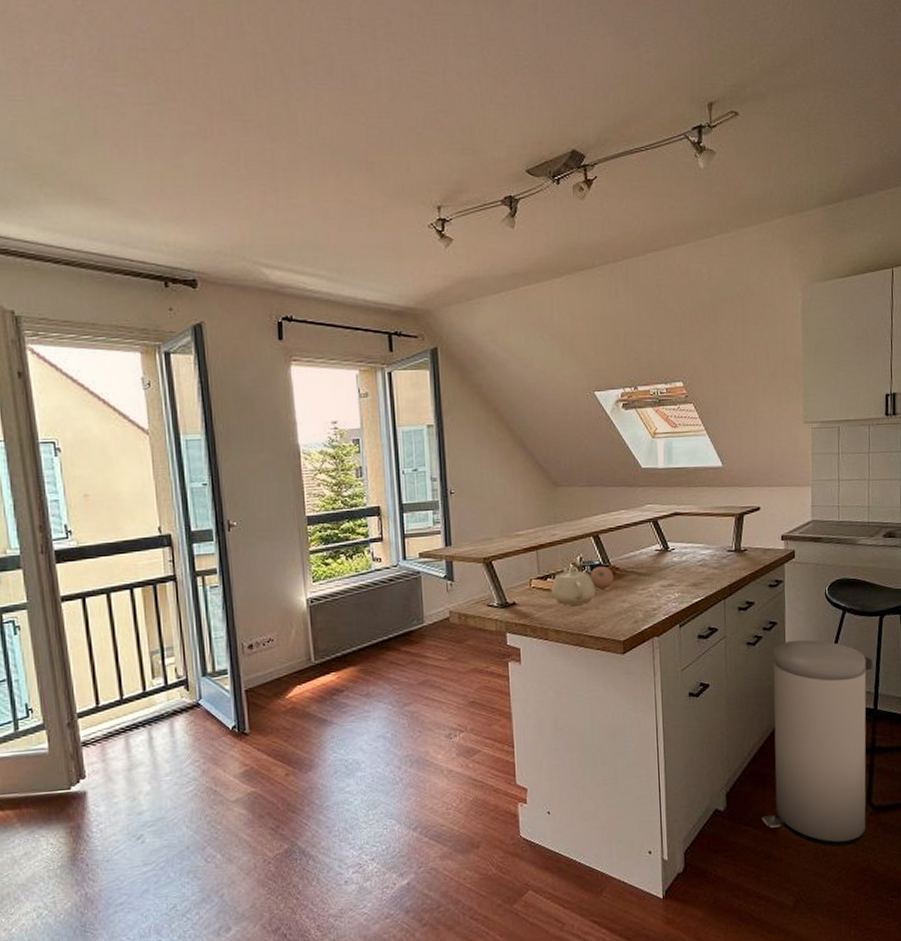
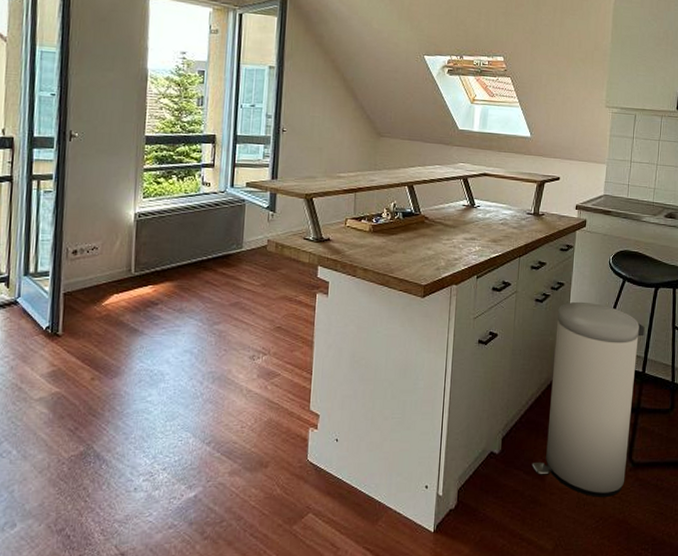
teapot: present [551,566,596,605] -> none [363,211,405,247]
fruit: present [590,566,614,589] -> none [401,213,423,235]

